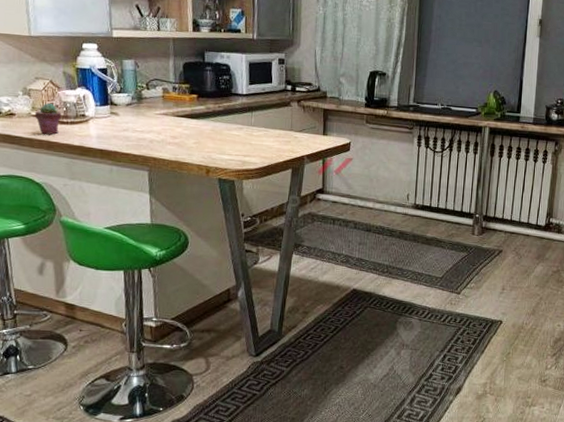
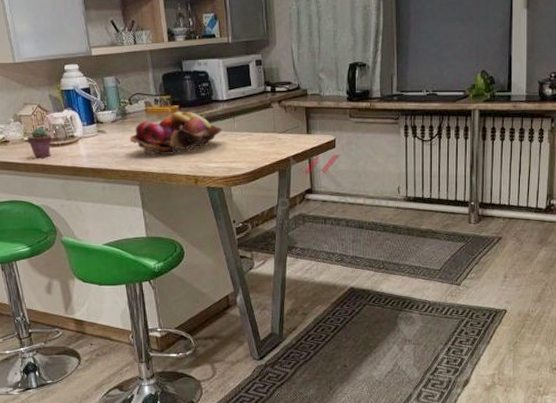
fruit basket: none [143,100,239,143] -> present [129,111,223,155]

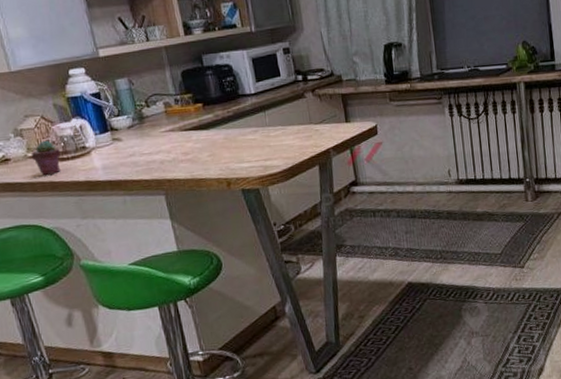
fruit basket: present [129,111,223,155] -> none [149,109,253,160]

